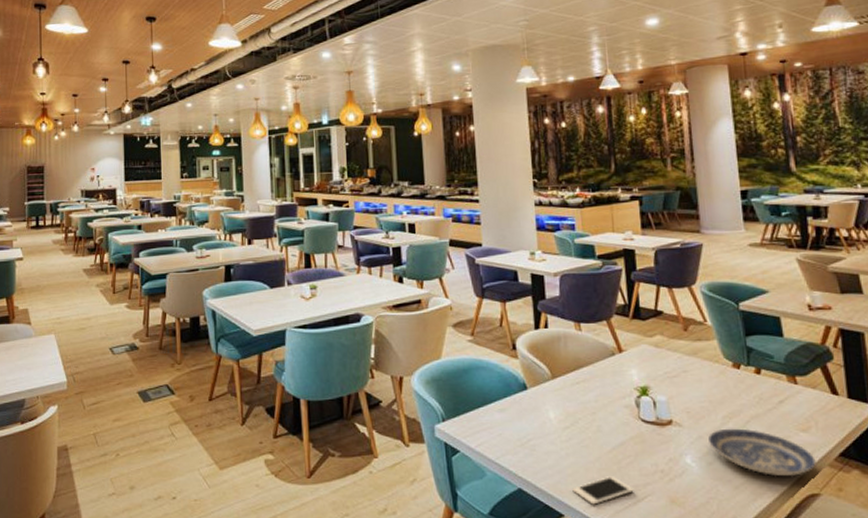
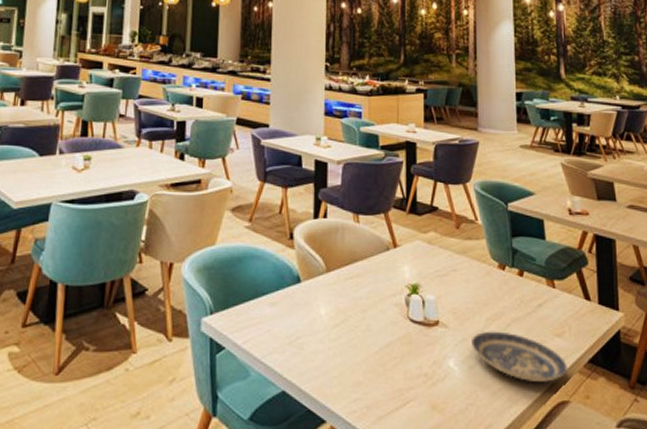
cell phone: present [572,475,634,505] -> none [337,378,397,410]

